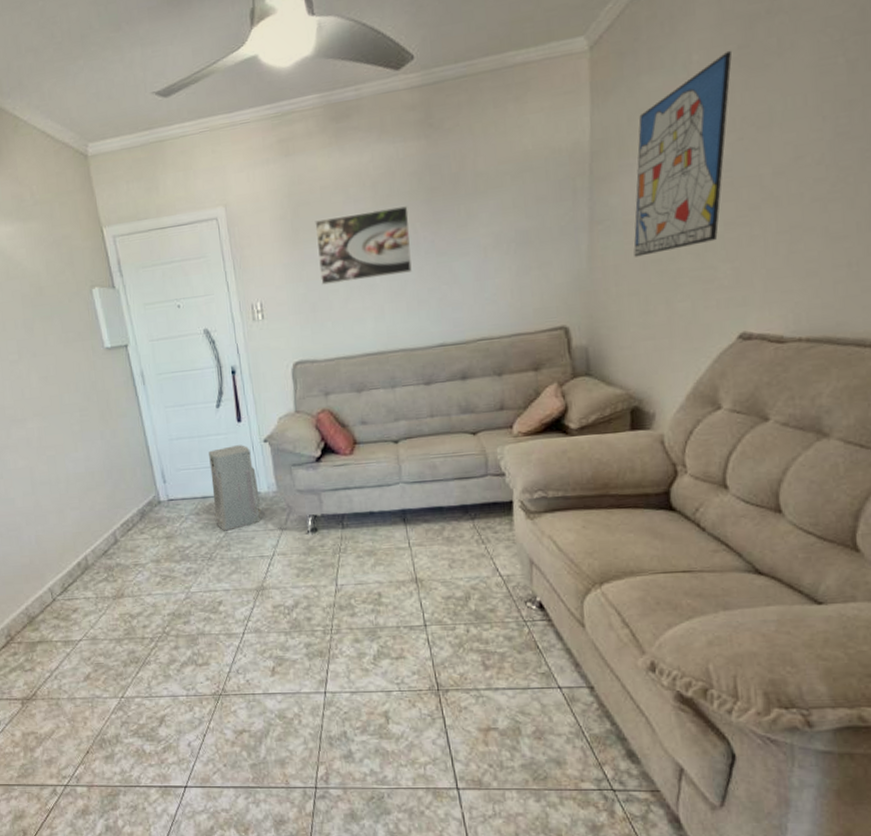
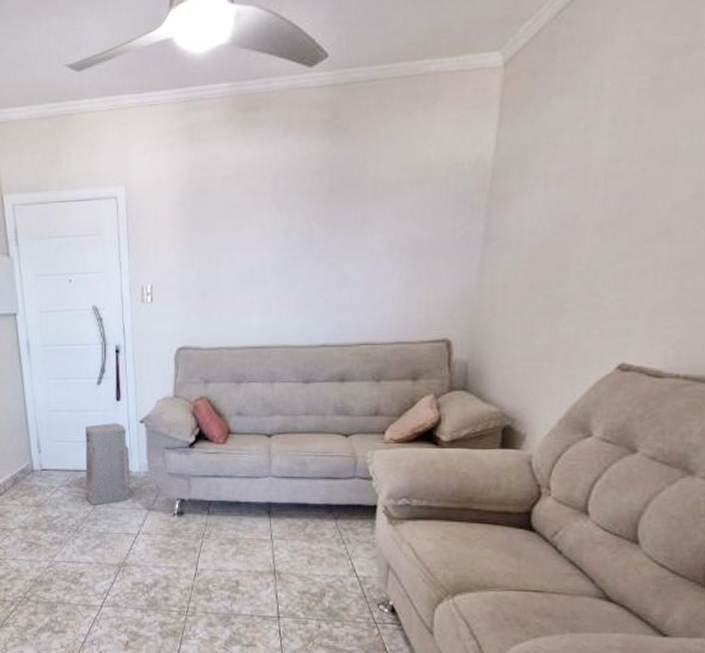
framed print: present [314,206,412,286] -> none [211,204,306,275]
wall art: present [633,50,733,257] -> none [524,80,646,278]

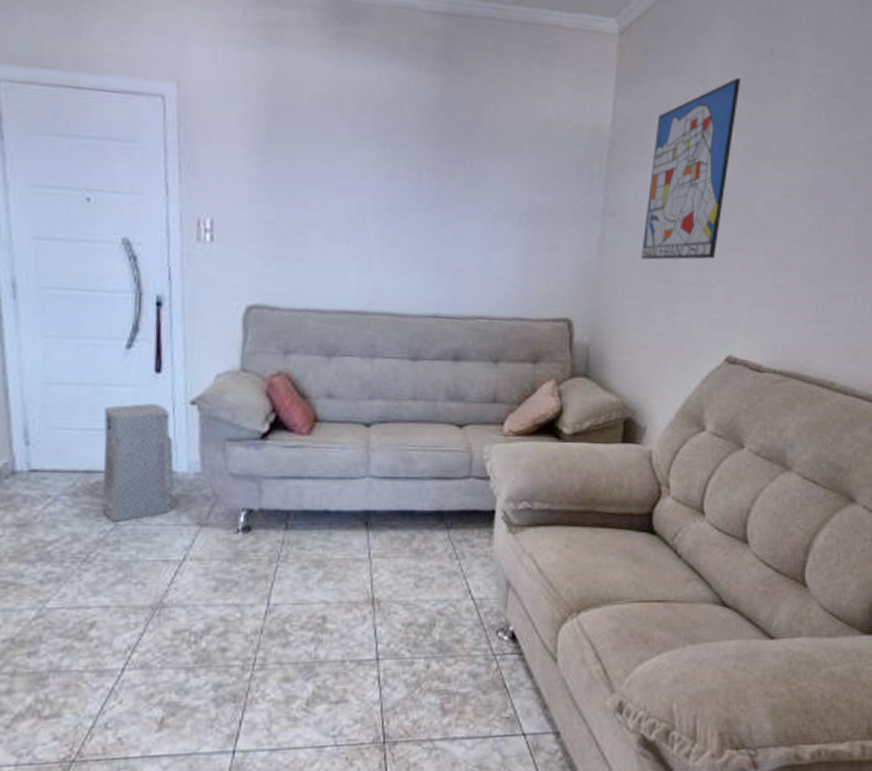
wall art: none [524,80,646,278] -> present [641,77,742,260]

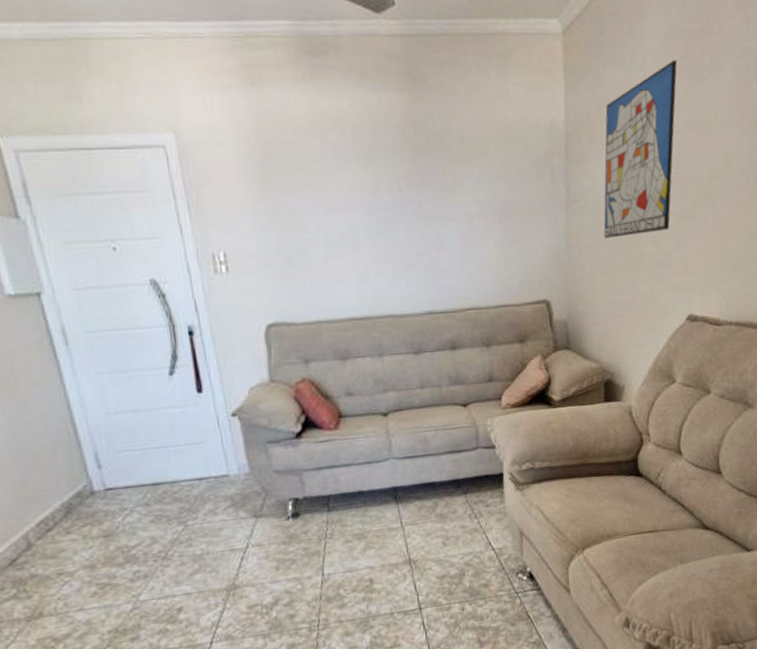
air purifier: present [101,403,175,522] -> none [160,419,231,524]

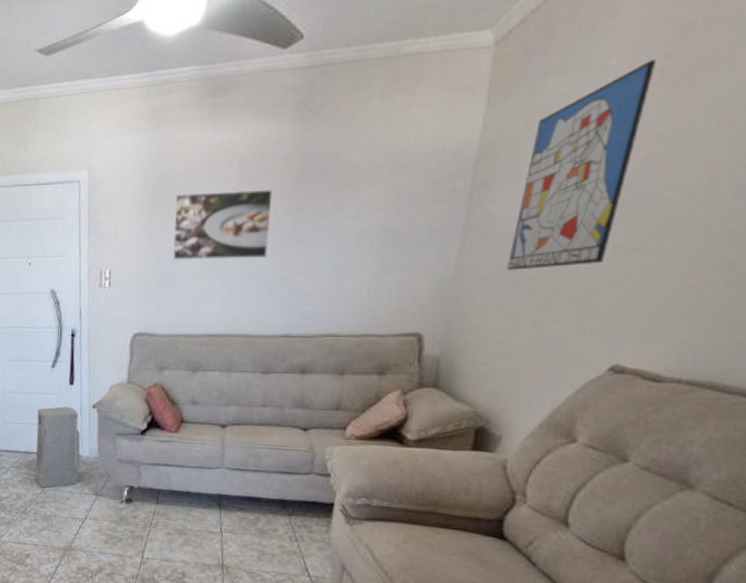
air purifier: none [160,419,231,524] -> present [34,406,81,489]
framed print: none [288,161,398,240] -> present [172,189,273,261]

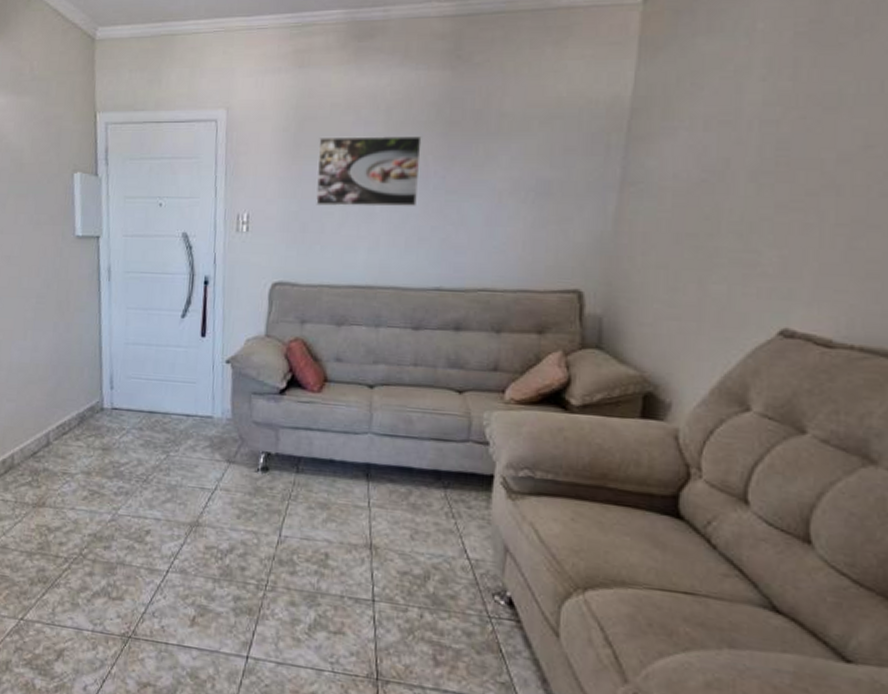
air purifier: present [34,406,81,489] -> none [159,361,212,454]
wall art: present [507,59,657,271] -> none [667,23,803,228]

